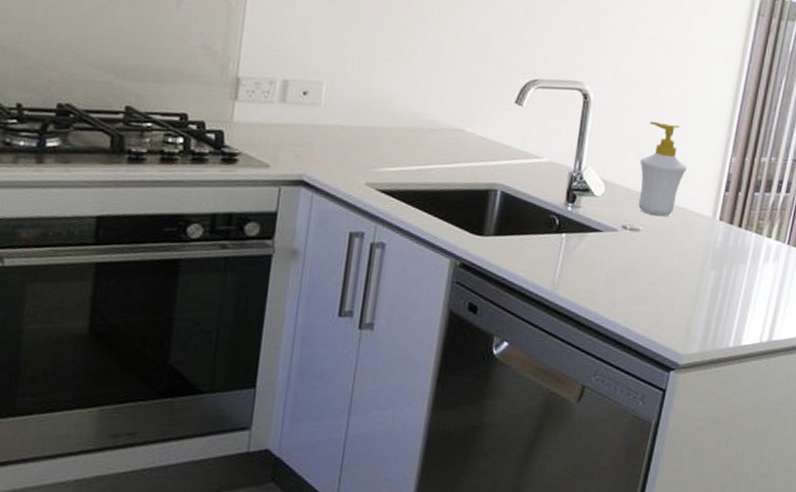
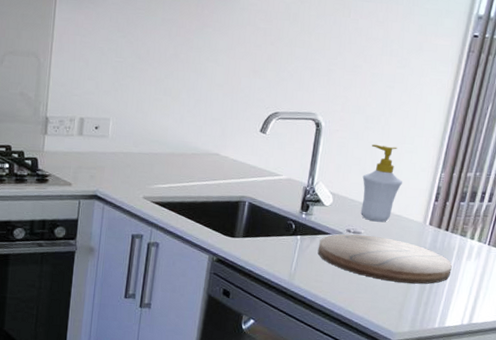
cutting board: none [587,231,747,293] -> present [317,234,452,284]

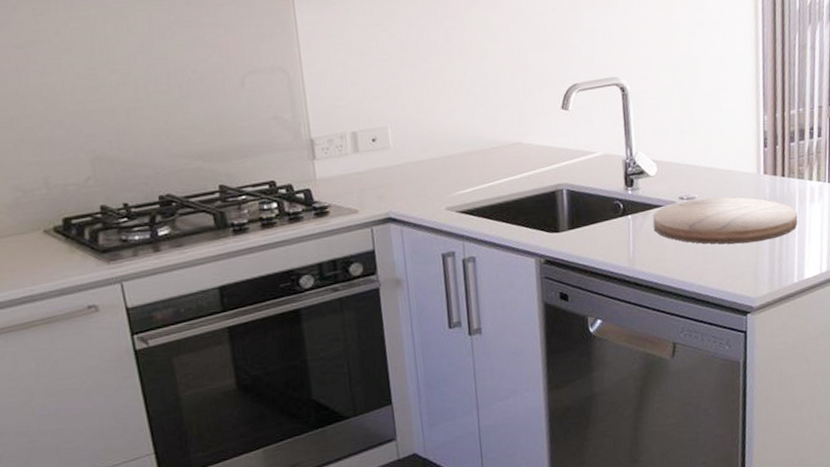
soap bottle: present [361,144,402,222] -> none [683,97,726,183]

